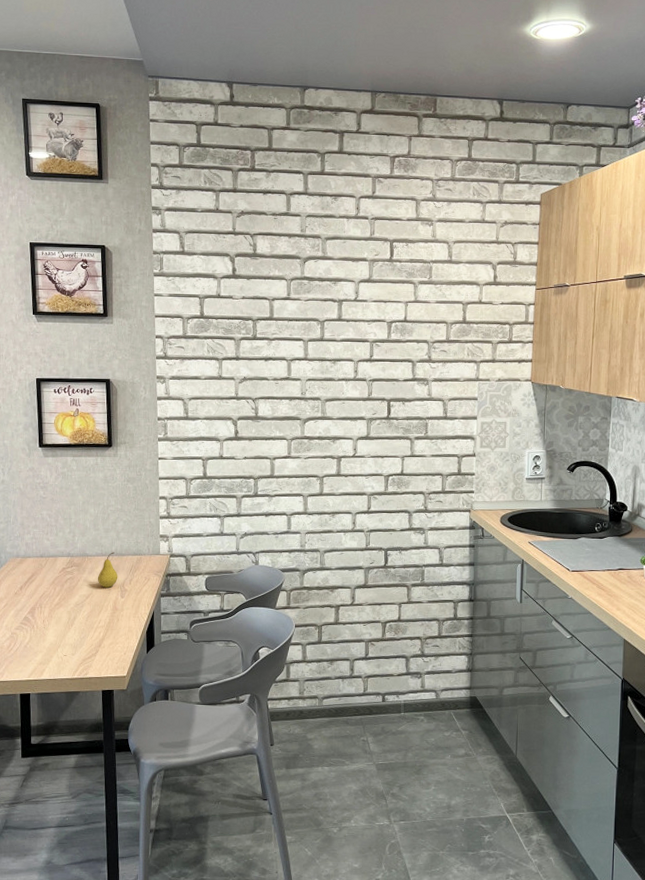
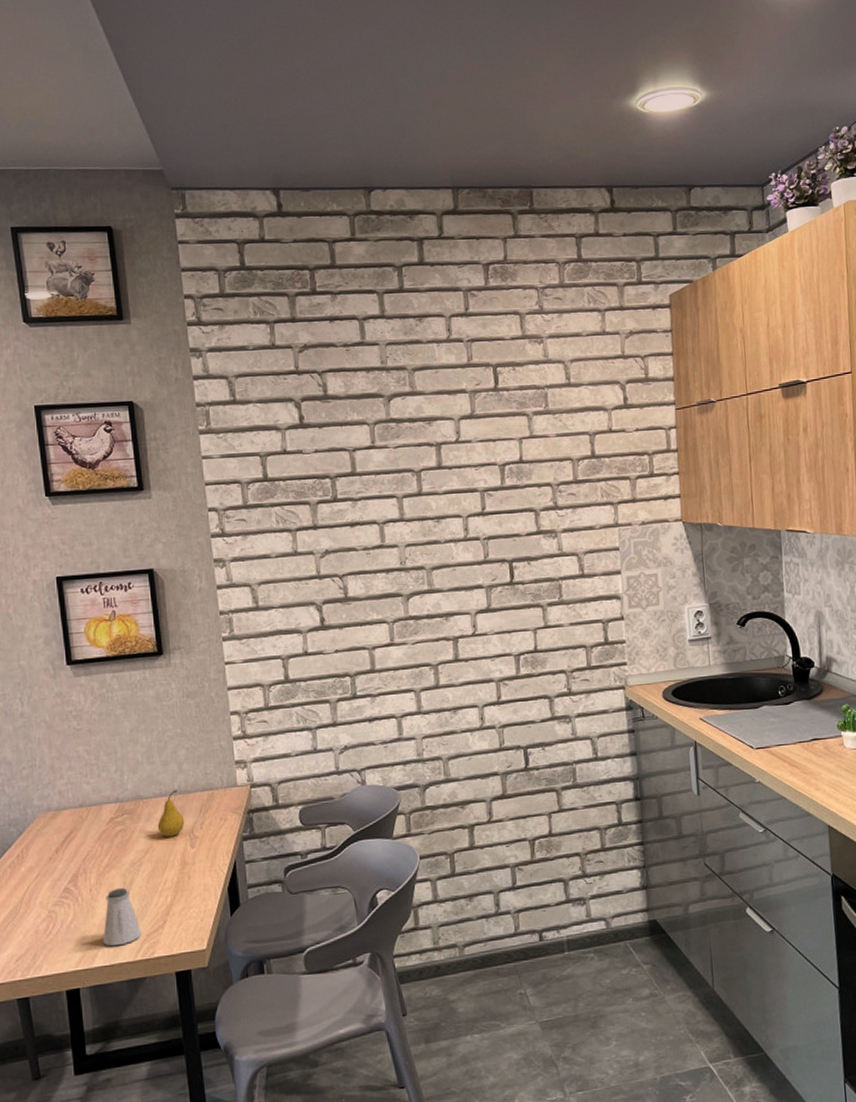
saltshaker: none [50,622,79,666] -> present [103,888,141,947]

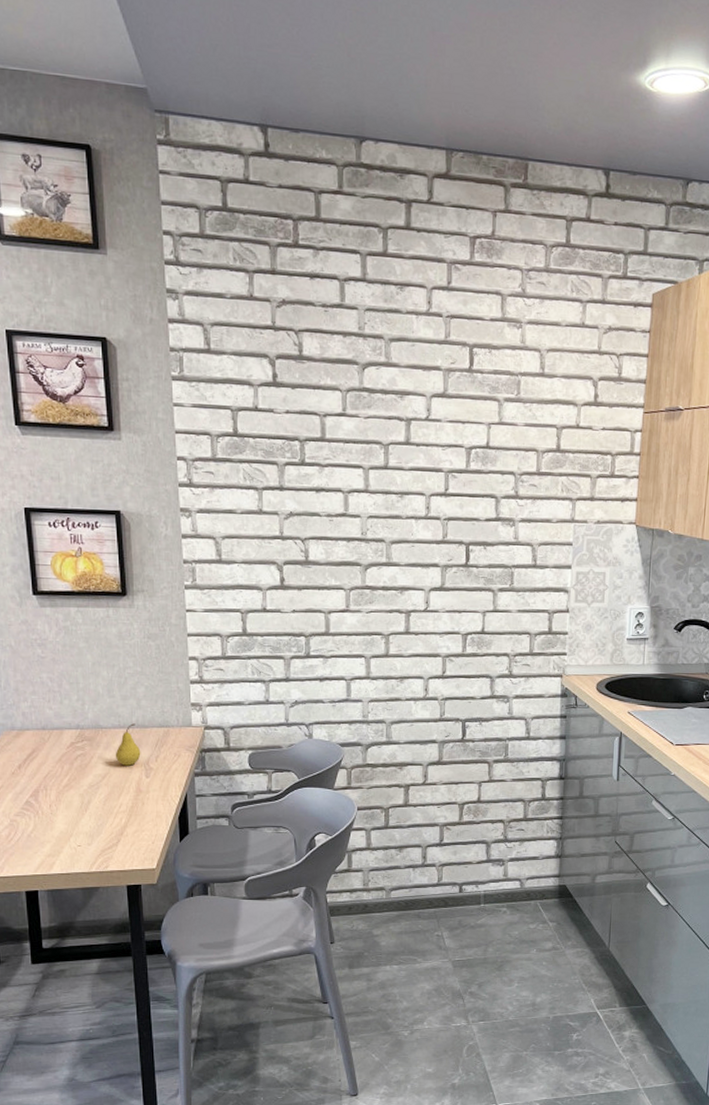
saltshaker: present [103,888,141,947] -> none [61,807,97,858]

